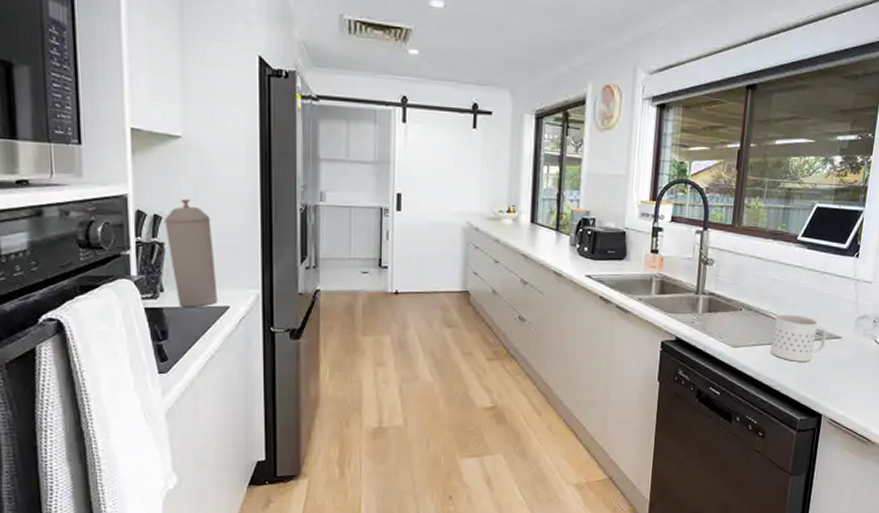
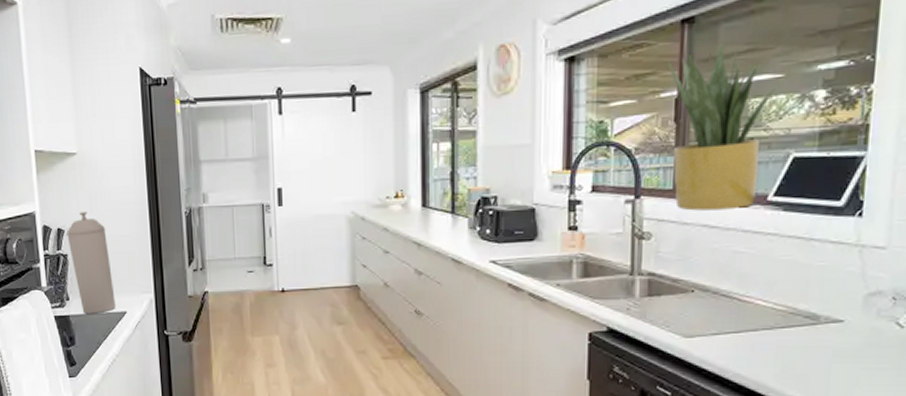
planter: none [732,108,811,245] -> present [667,42,779,211]
mug: present [770,314,828,362] -> none [738,294,821,353]

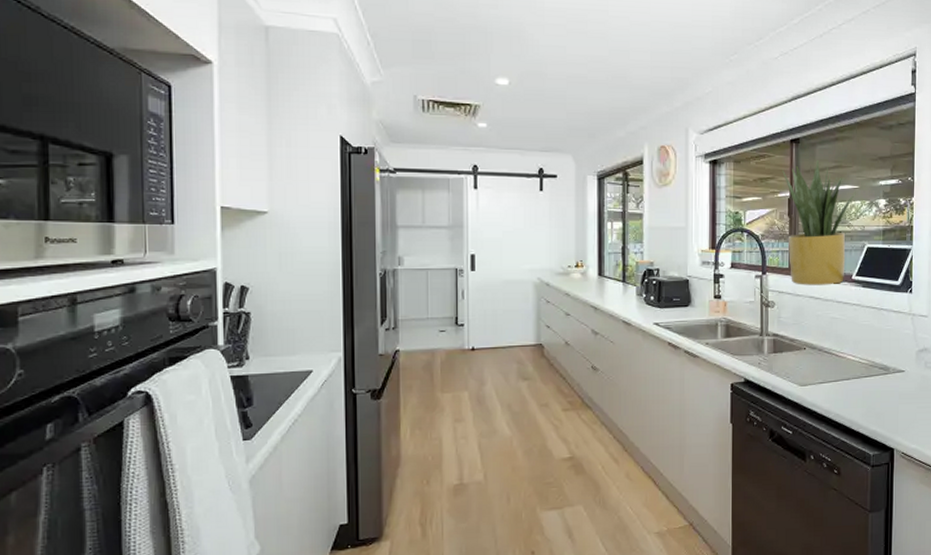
canister: present [67,212,116,314] -> none [251,270,301,373]

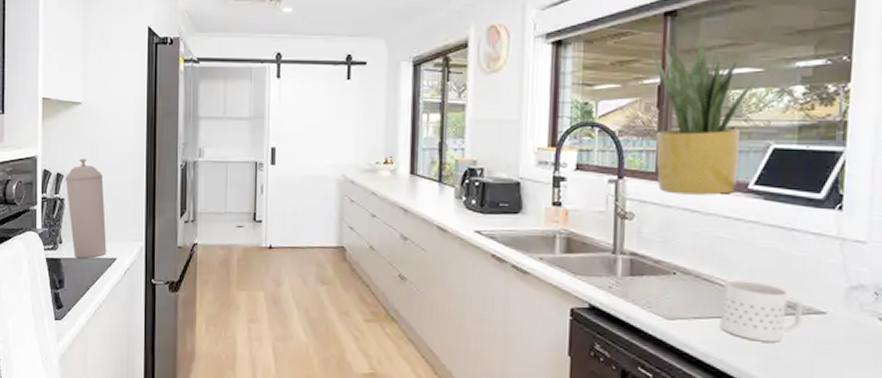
canister: none [251,270,301,373] -> present [65,159,107,259]
mug: none [837,351,890,397] -> present [719,280,803,343]

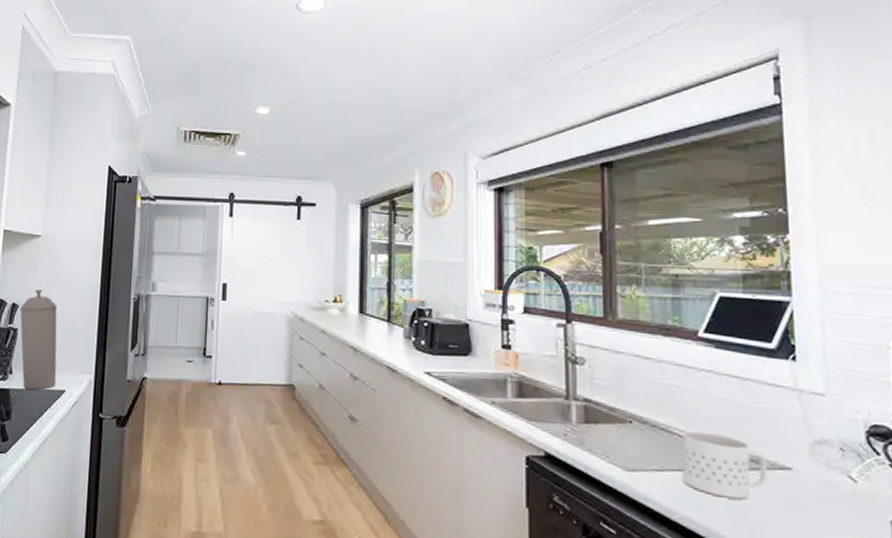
planter: present [651,36,759,196] -> none [590,186,698,343]

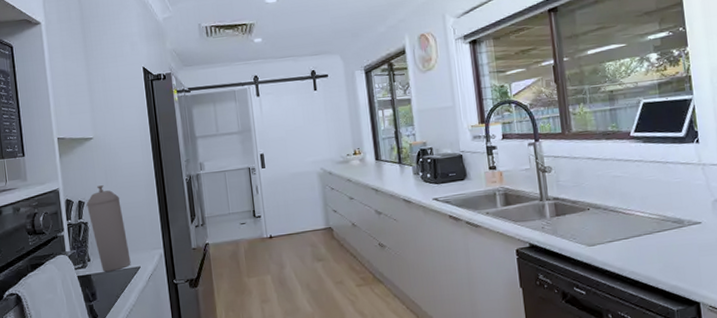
mug: present [681,430,768,500] -> none [625,206,686,253]

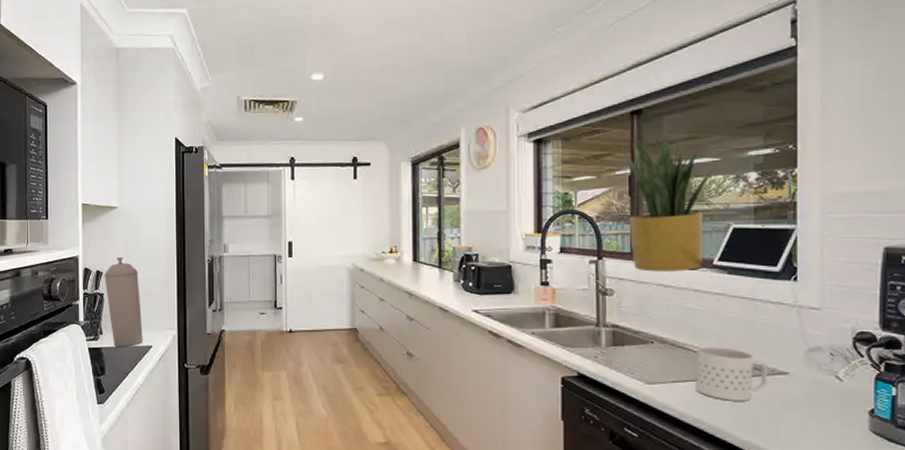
planter: none [543,24,624,148] -> present [621,131,717,272]
mug: none [625,206,686,253] -> present [695,346,768,402]

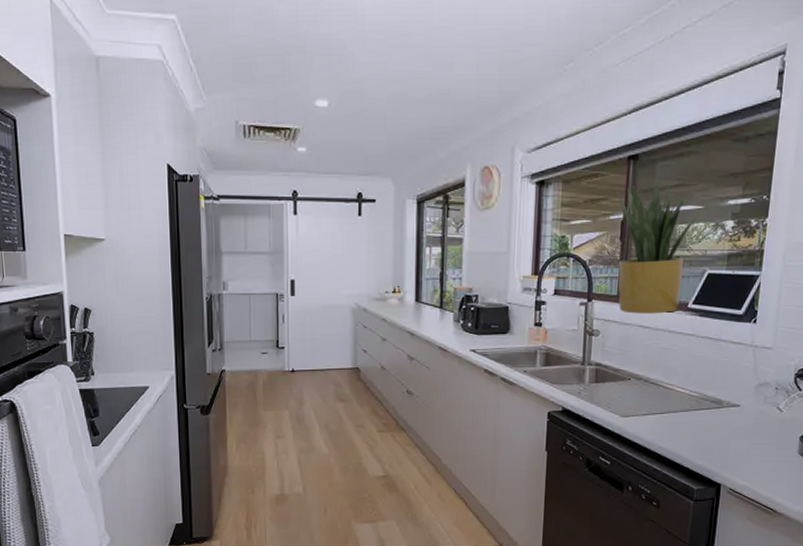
canister: present [104,257,143,347] -> none [93,294,139,388]
mug: present [695,346,768,402] -> none [662,383,724,431]

